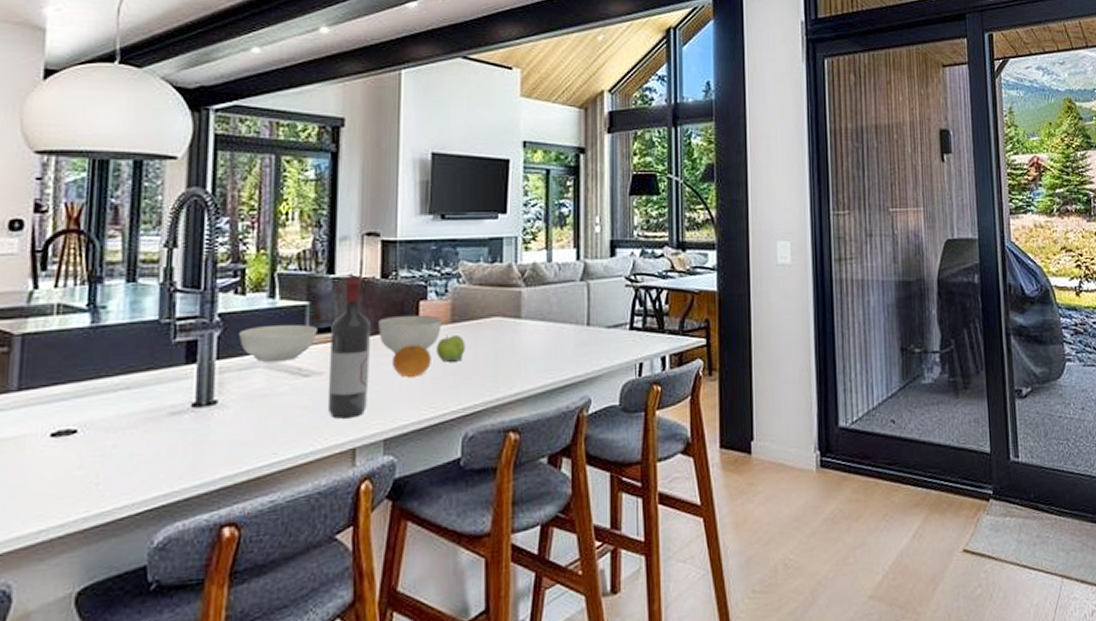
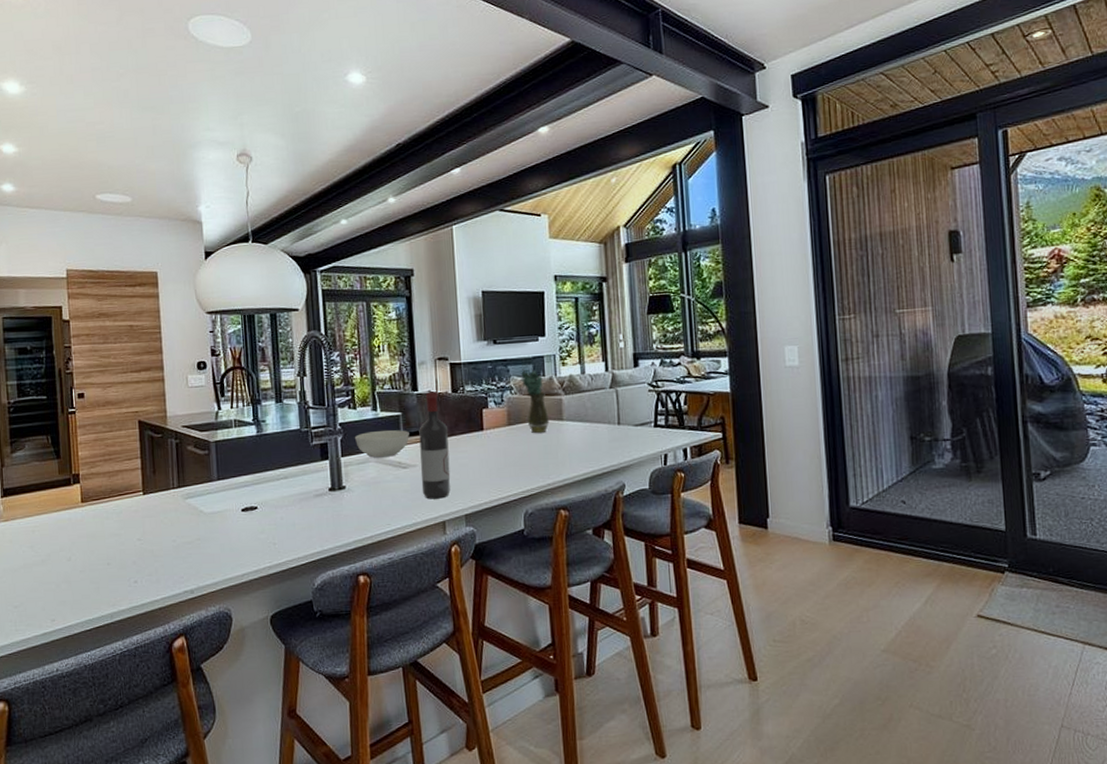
bowl: present [378,314,442,354] -> none [453,420,501,451]
fruit: present [391,344,431,377] -> none [465,442,496,468]
fruit: present [436,334,466,362] -> none [498,434,521,456]
vase: none [471,251,504,335] -> present [520,368,550,434]

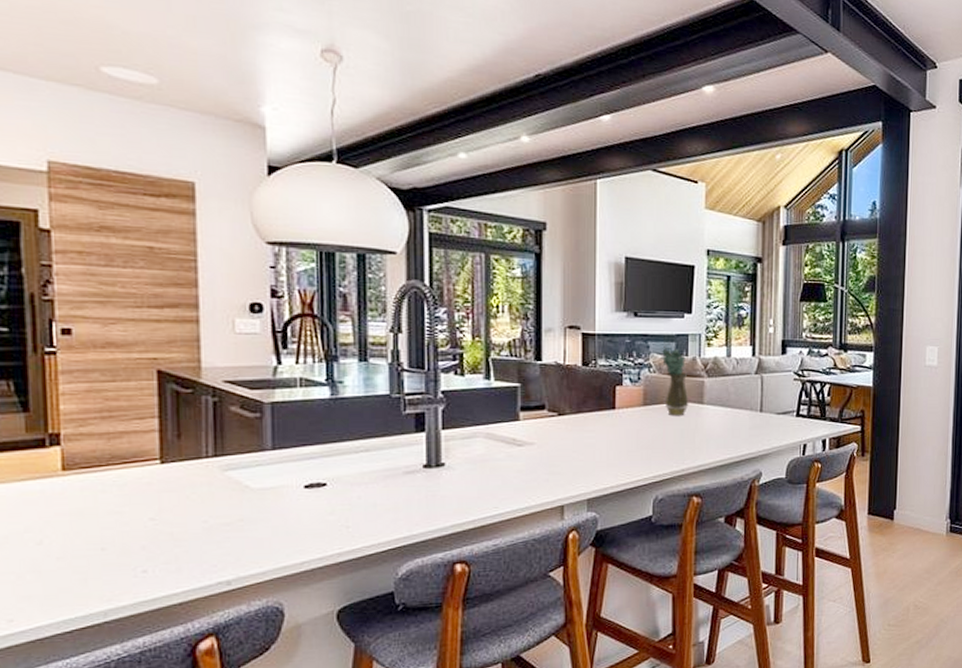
bowl: present [354,430,409,458] -> none [459,402,528,433]
wine bottle: present [419,391,451,499] -> none [539,363,574,481]

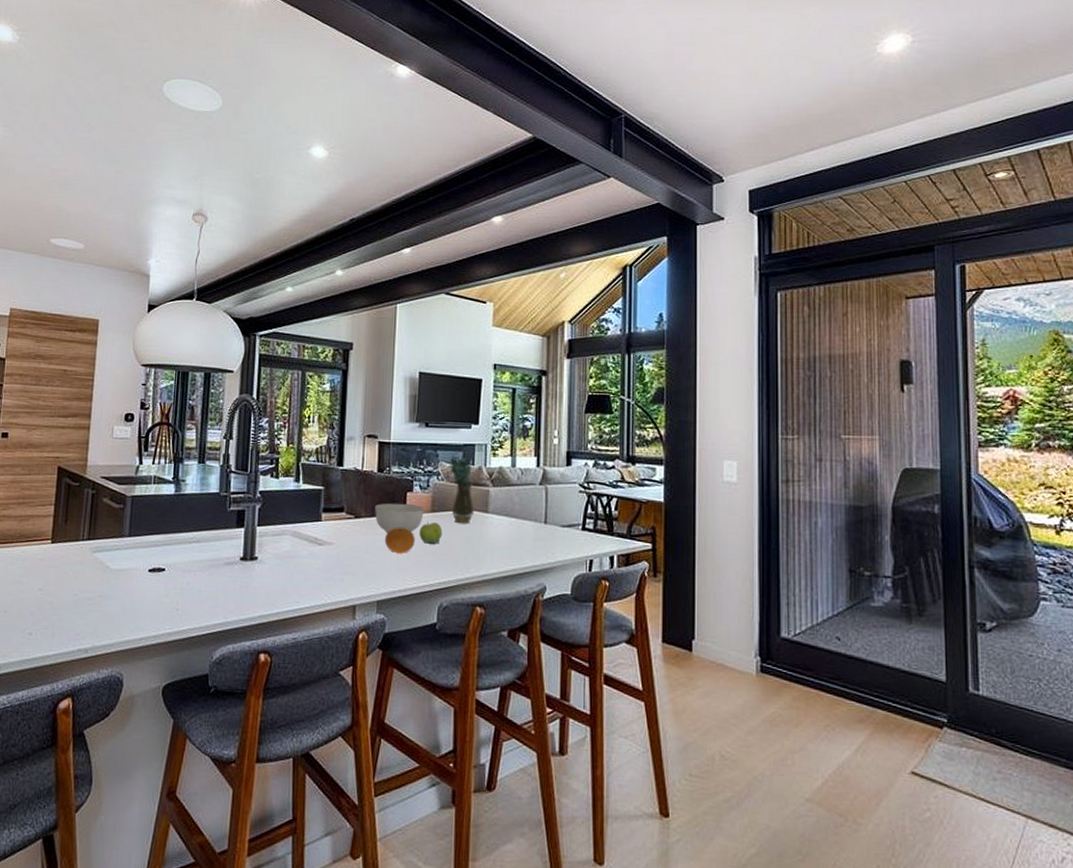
bowl: none [581,398,635,430] -> present [375,503,424,534]
fruit: none [592,422,627,449] -> present [384,526,415,553]
fruit: none [631,415,656,438] -> present [419,521,443,544]

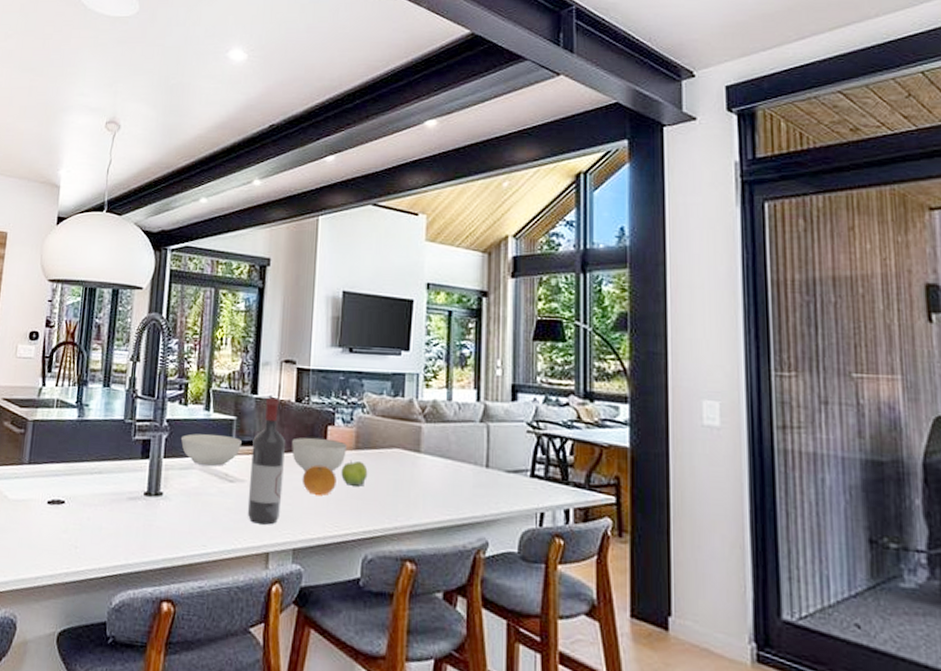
bowl: none [273,503,329,532] -> present [180,433,242,466]
wine bottle: none [335,469,369,581] -> present [247,397,285,525]
vase: present [449,454,475,524] -> none [375,384,405,465]

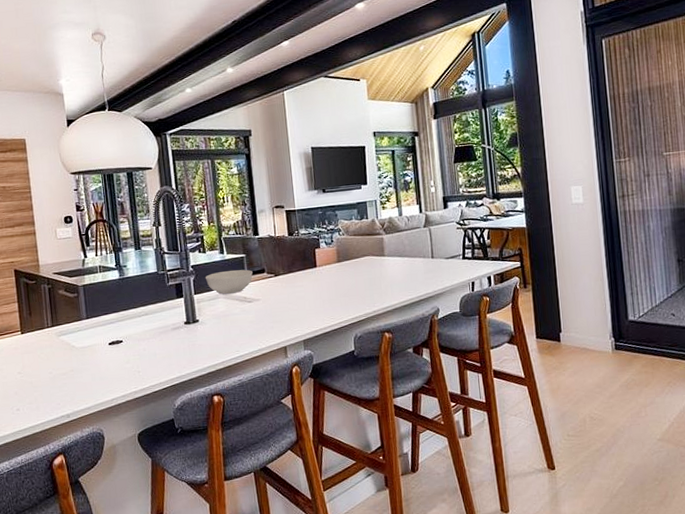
wine bottle: present [247,397,285,525] -> none [261,235,290,328]
bowl: present [292,437,347,472] -> none [290,258,332,285]
fruit: present [302,464,337,495] -> none [302,277,328,300]
fruit: present [341,460,368,486] -> none [330,269,350,289]

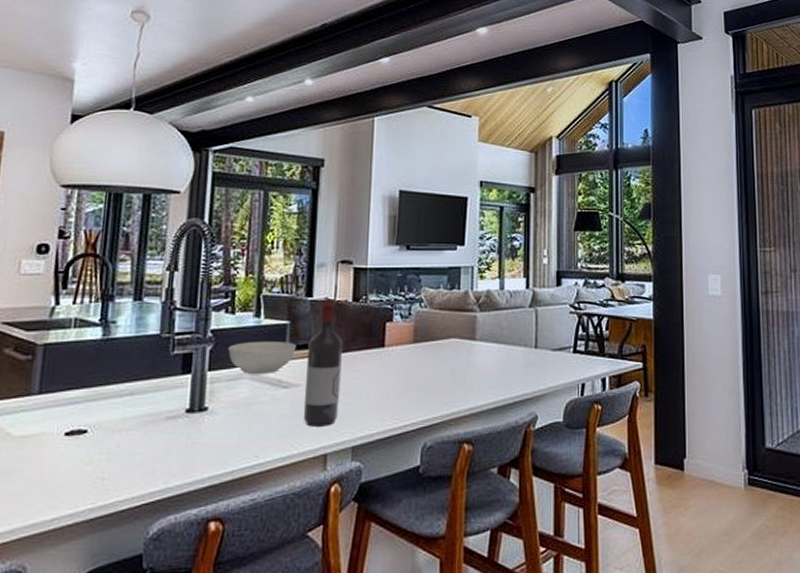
wine bottle: none [261,235,290,328] -> present [303,299,343,427]

